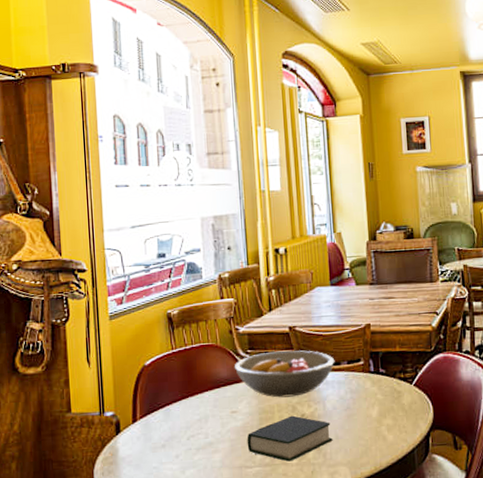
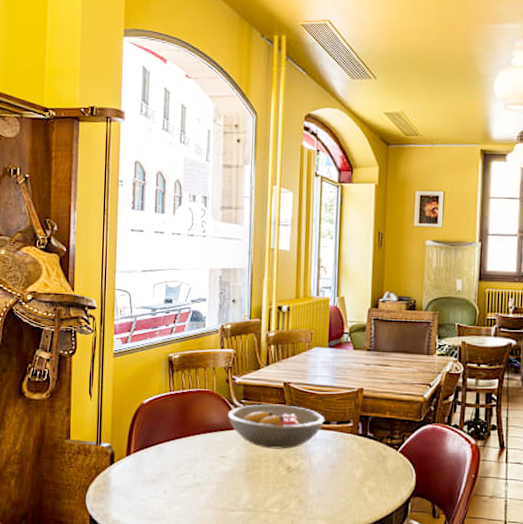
book: present [247,415,333,462] -> none [232,467,315,510]

